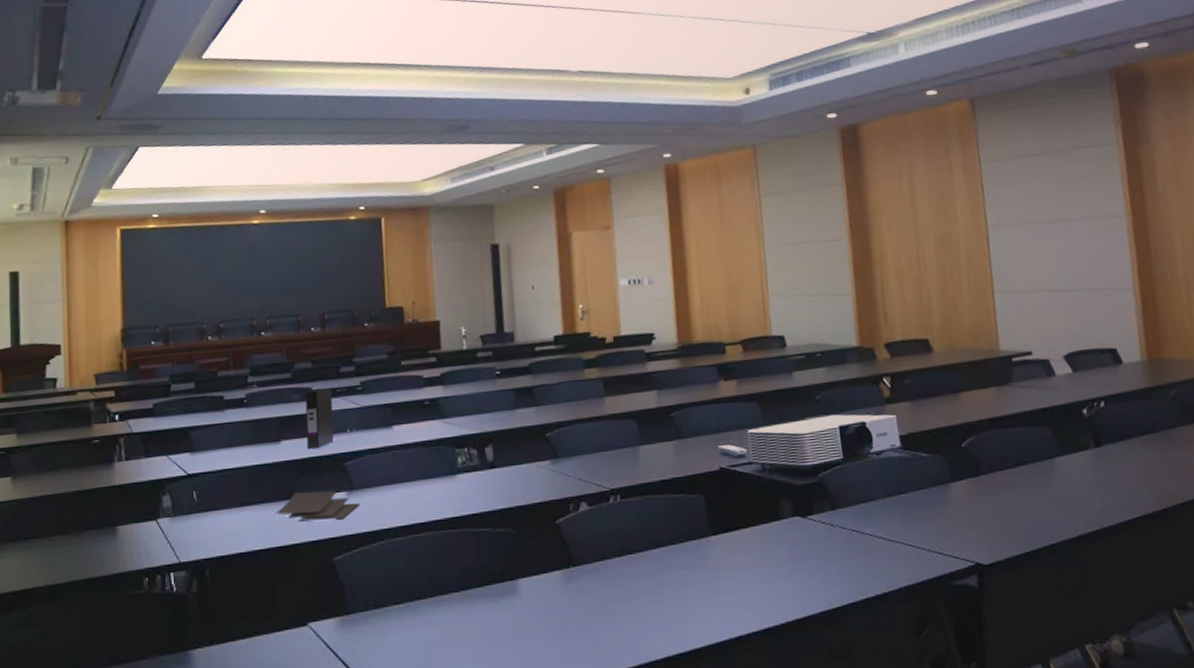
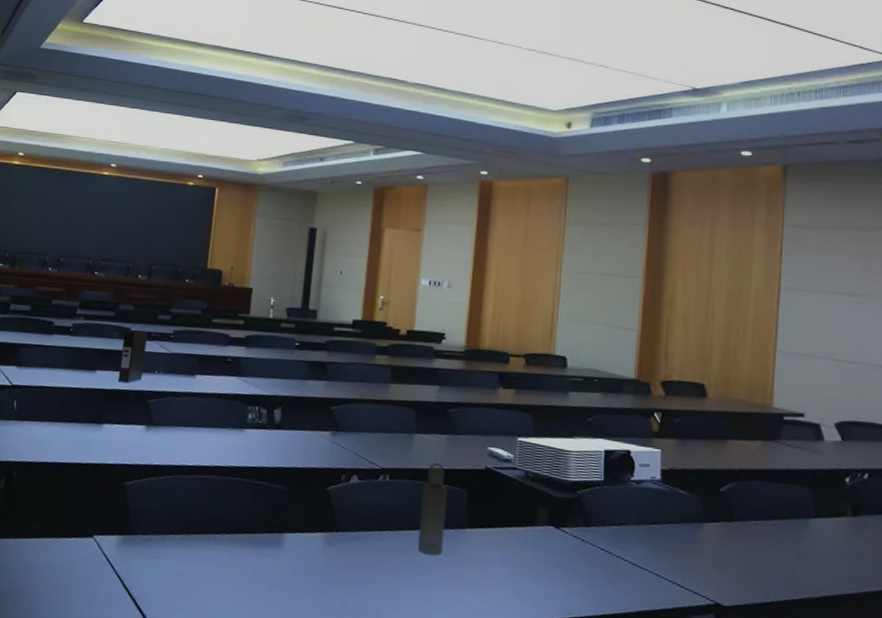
papers: present [274,490,361,522] -> none [80,418,157,450]
bottle: none [657,472,690,574] -> present [418,462,448,557]

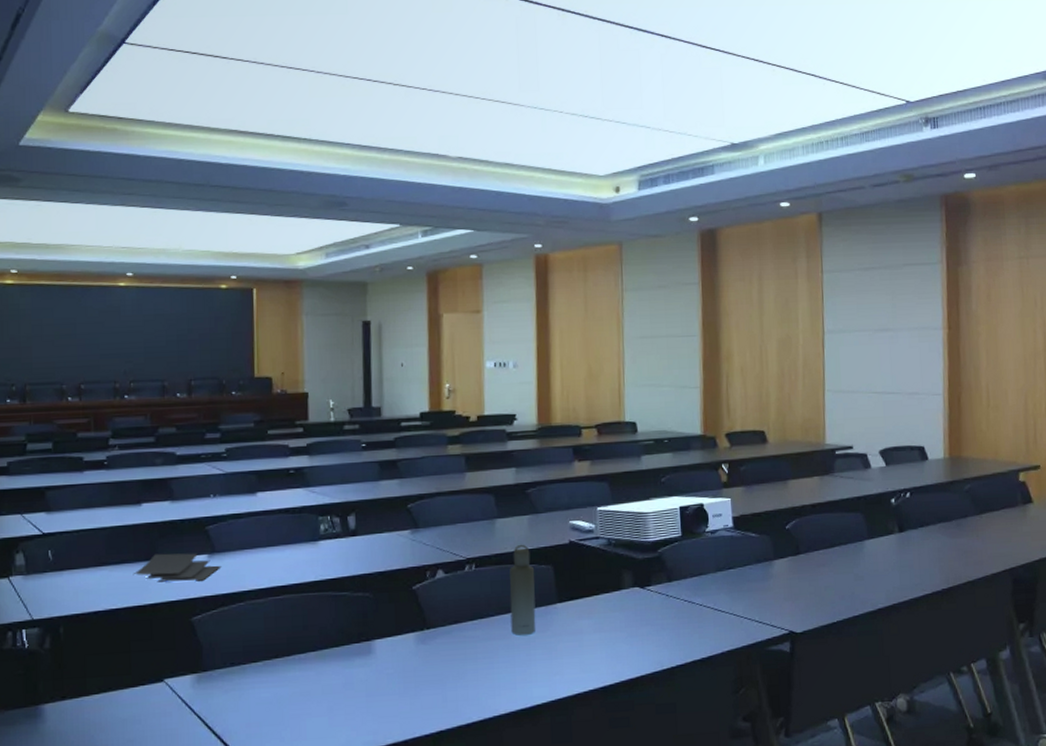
papers: none [80,418,157,450] -> present [133,552,222,582]
binder: present [118,329,148,384] -> none [168,453,197,513]

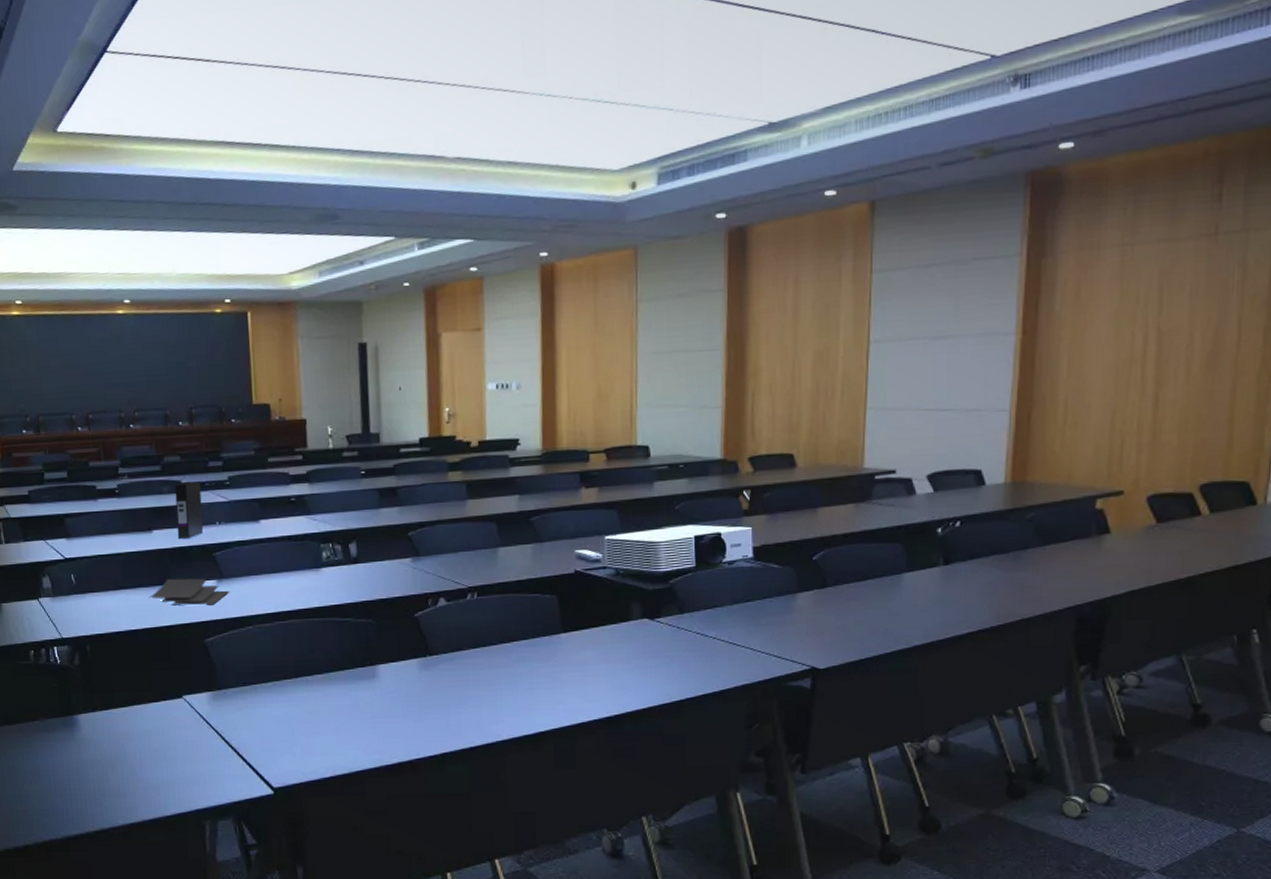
binder: none [168,453,197,513] -> present [174,481,204,540]
bottle: present [509,544,537,637] -> none [512,573,540,665]

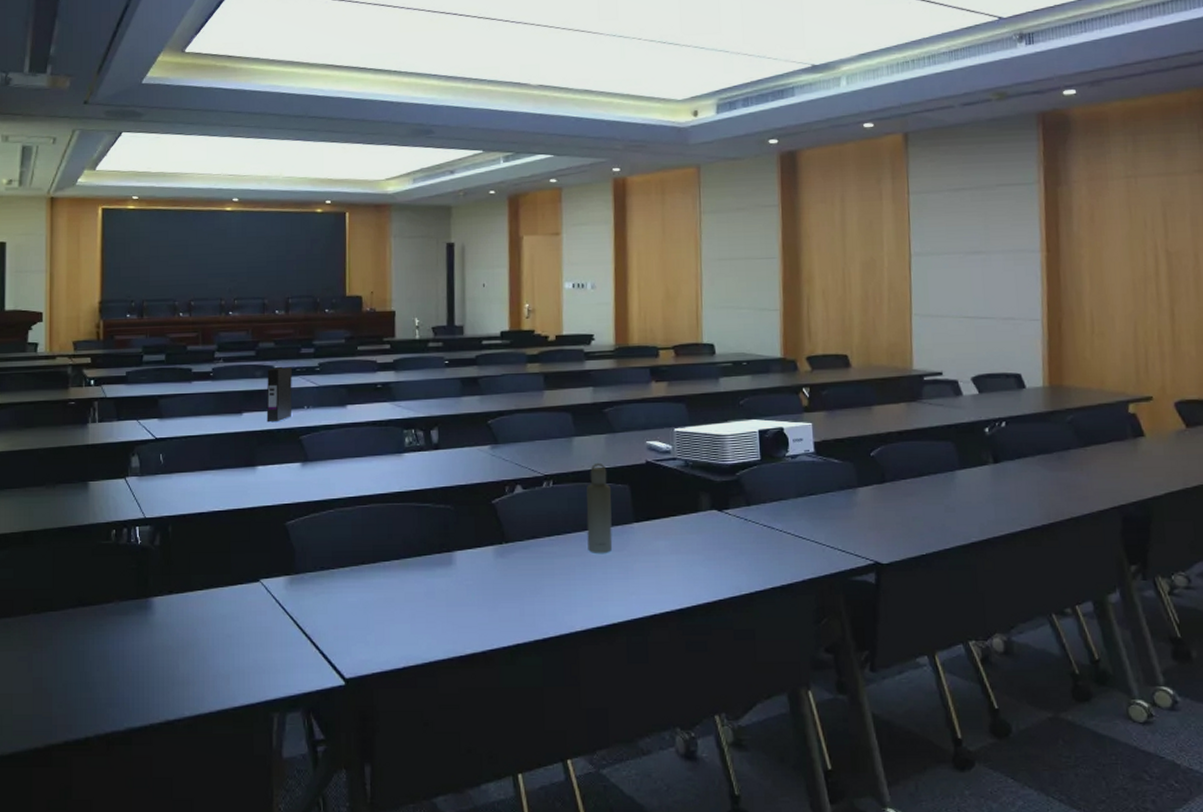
papers: present [148,578,230,606] -> none [234,460,314,488]
bottle: none [512,573,540,665] -> present [586,462,613,555]

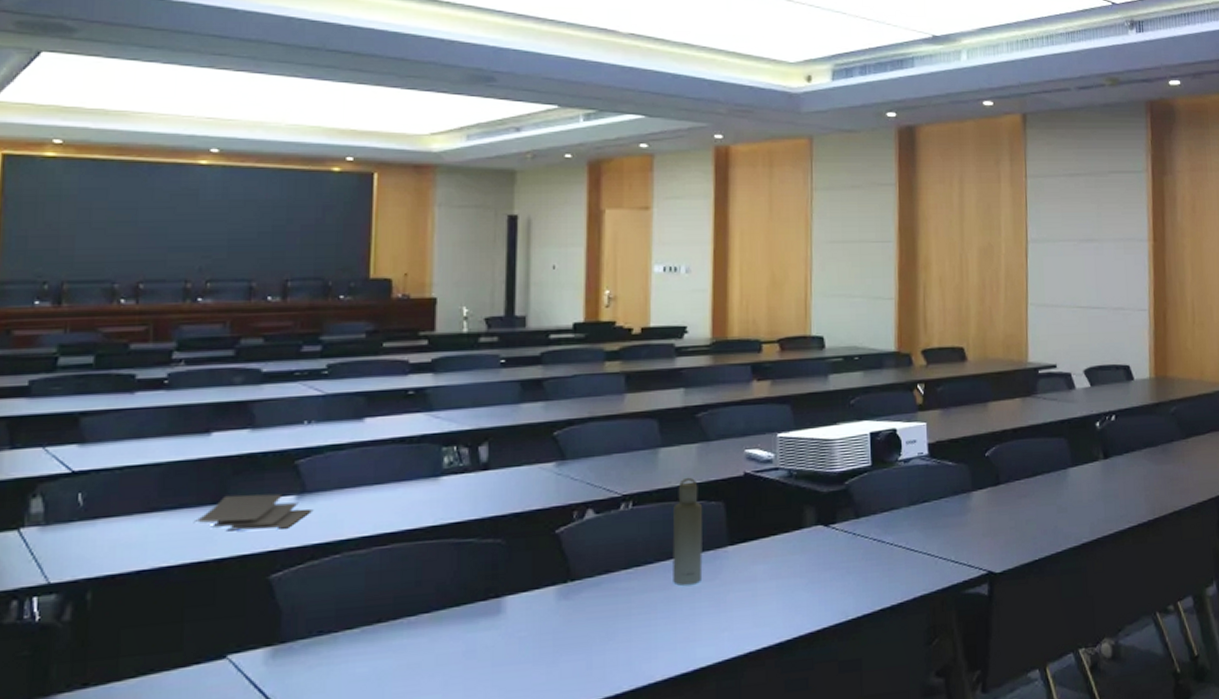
papers: none [234,460,314,488] -> present [193,493,313,532]
binder: present [266,366,292,423] -> none [247,369,288,444]

